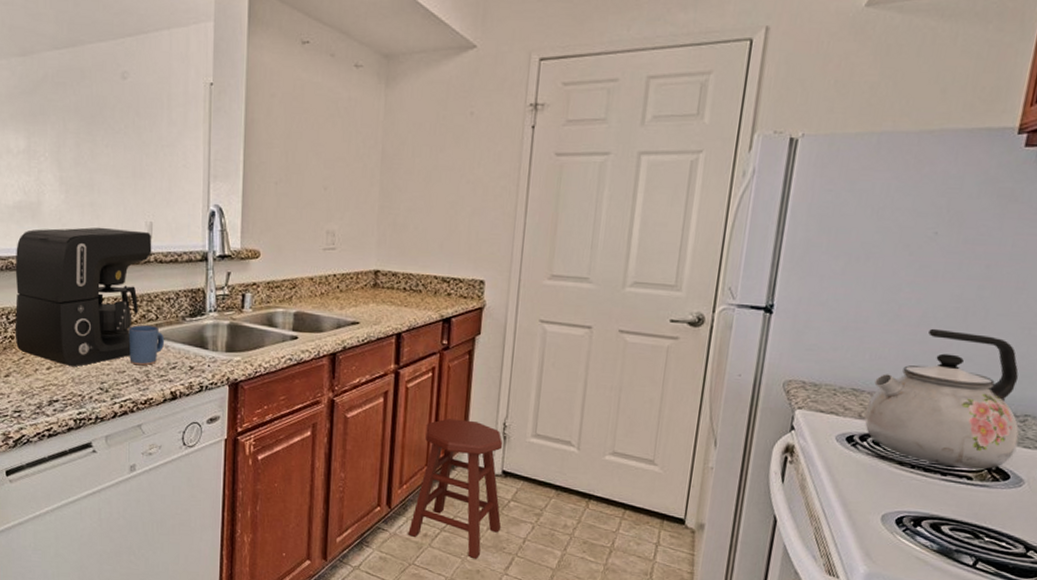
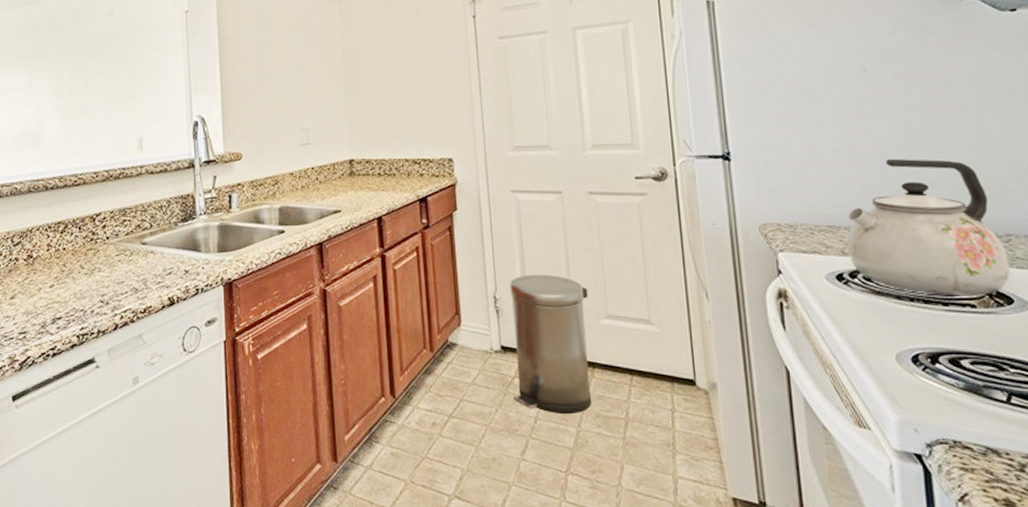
coffee maker: present [14,227,152,366] -> none [19,146,143,282]
mug: present [128,325,165,366] -> none [125,234,160,275]
stool: present [408,418,503,559] -> none [416,296,510,446]
pedal bin: none [506,405,599,539] -> present [510,274,591,413]

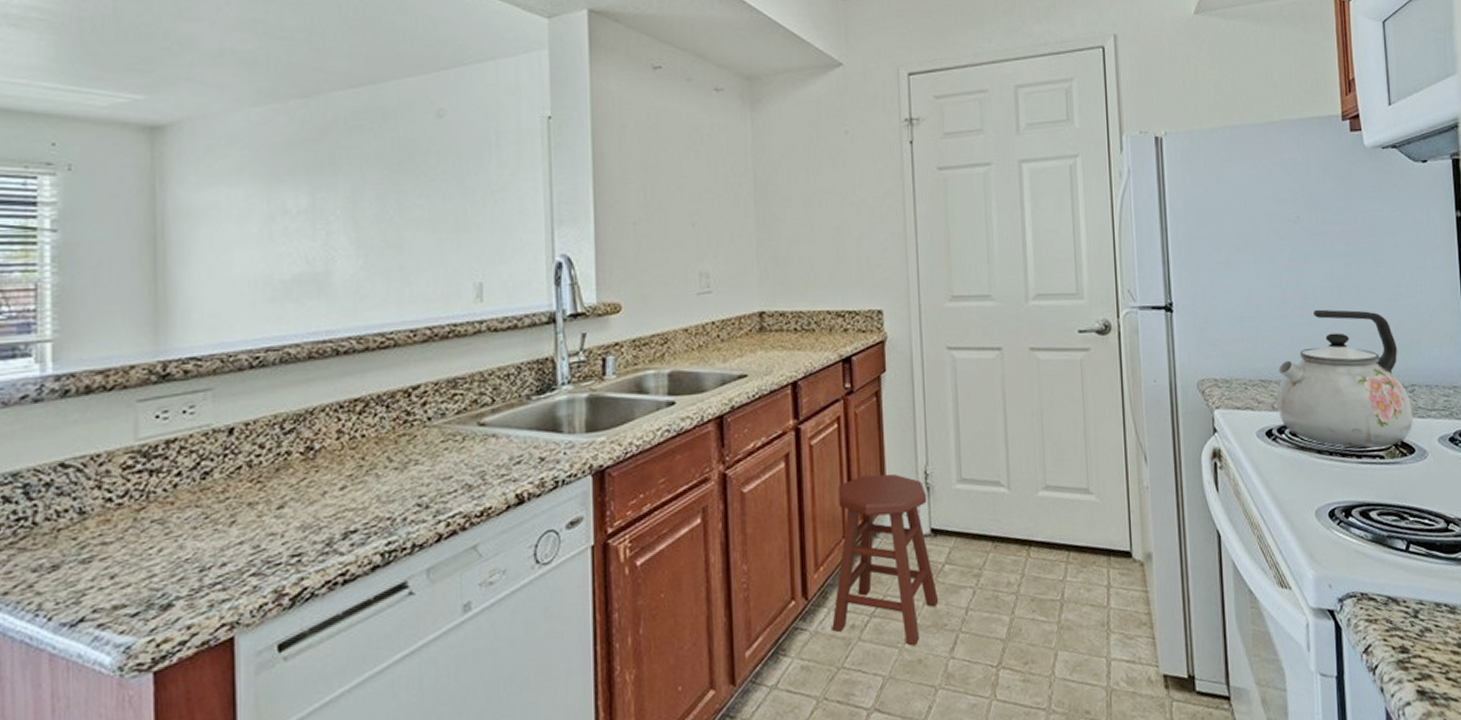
stool: none [416,296,510,446] -> present [832,473,939,646]
pedal bin: present [510,274,591,413] -> none [943,443,1027,602]

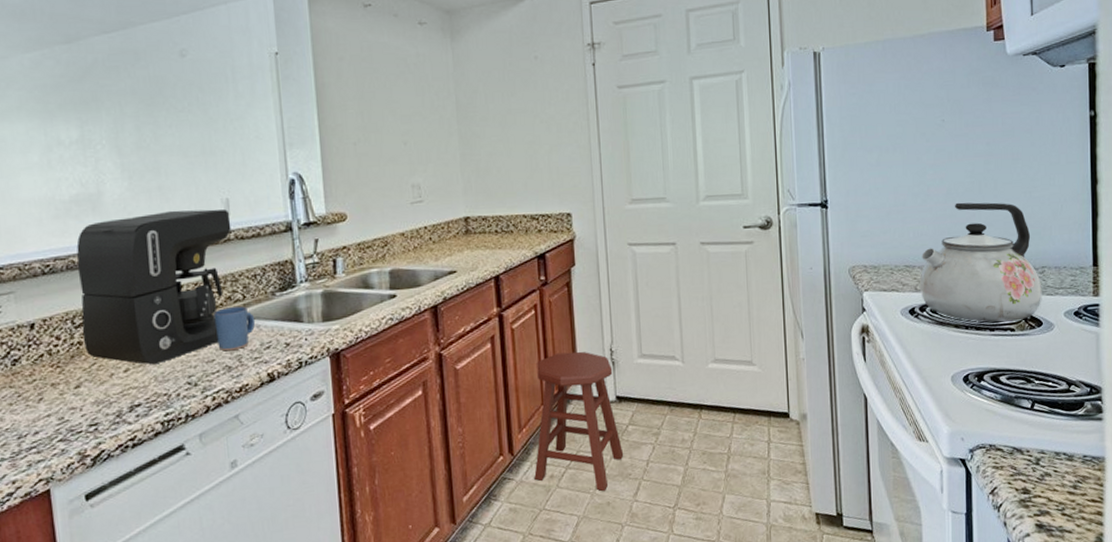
coffee maker: none [292,295,483,481] -> present [76,209,232,364]
mug: none [455,412,505,467] -> present [213,306,256,351]

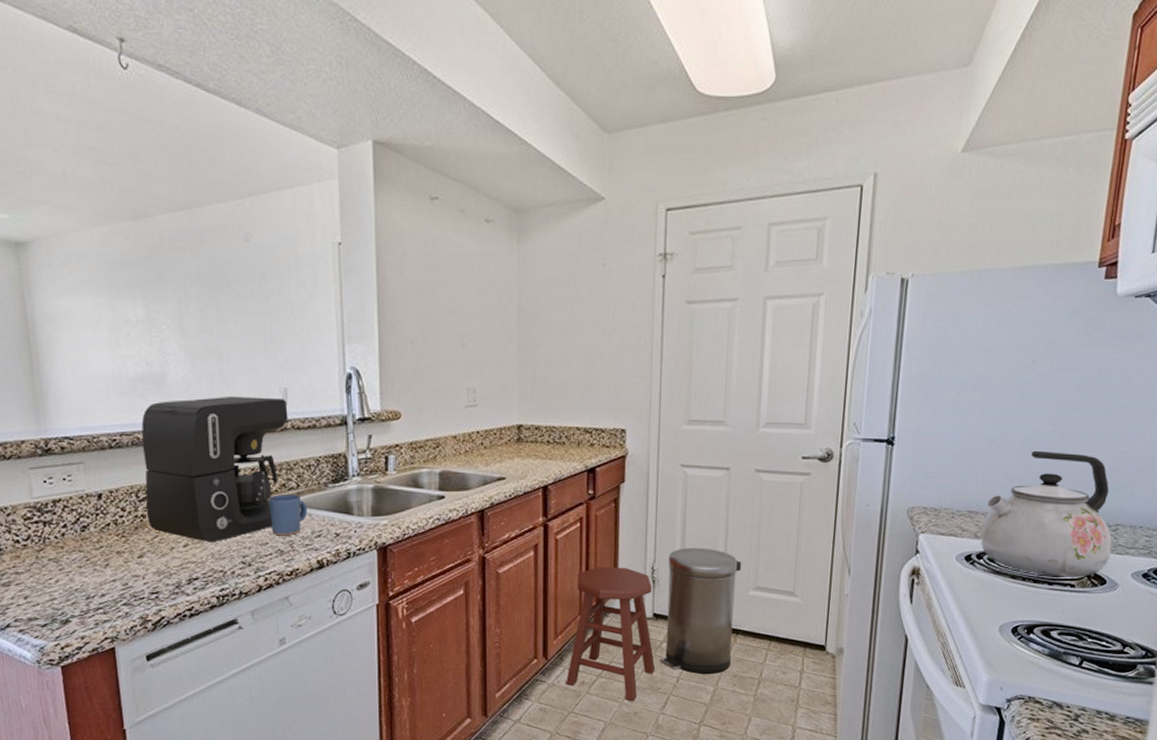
pedal bin: none [625,324,698,455] -> present [660,547,742,674]

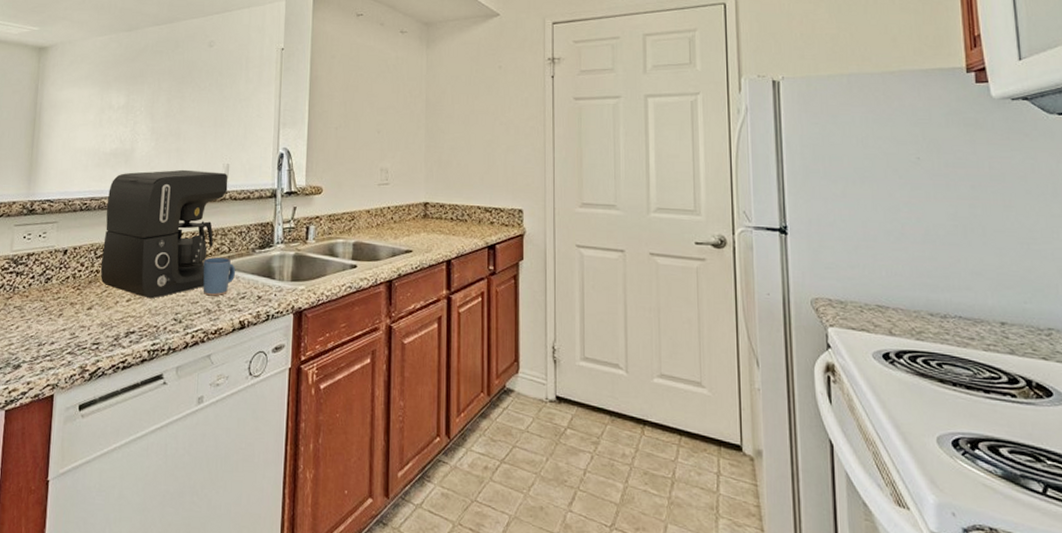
stool: present [566,567,656,702] -> none [469,343,561,494]
pedal bin: present [660,547,742,674] -> none [565,328,644,469]
kettle: present [979,450,1113,577] -> none [894,245,1051,386]

